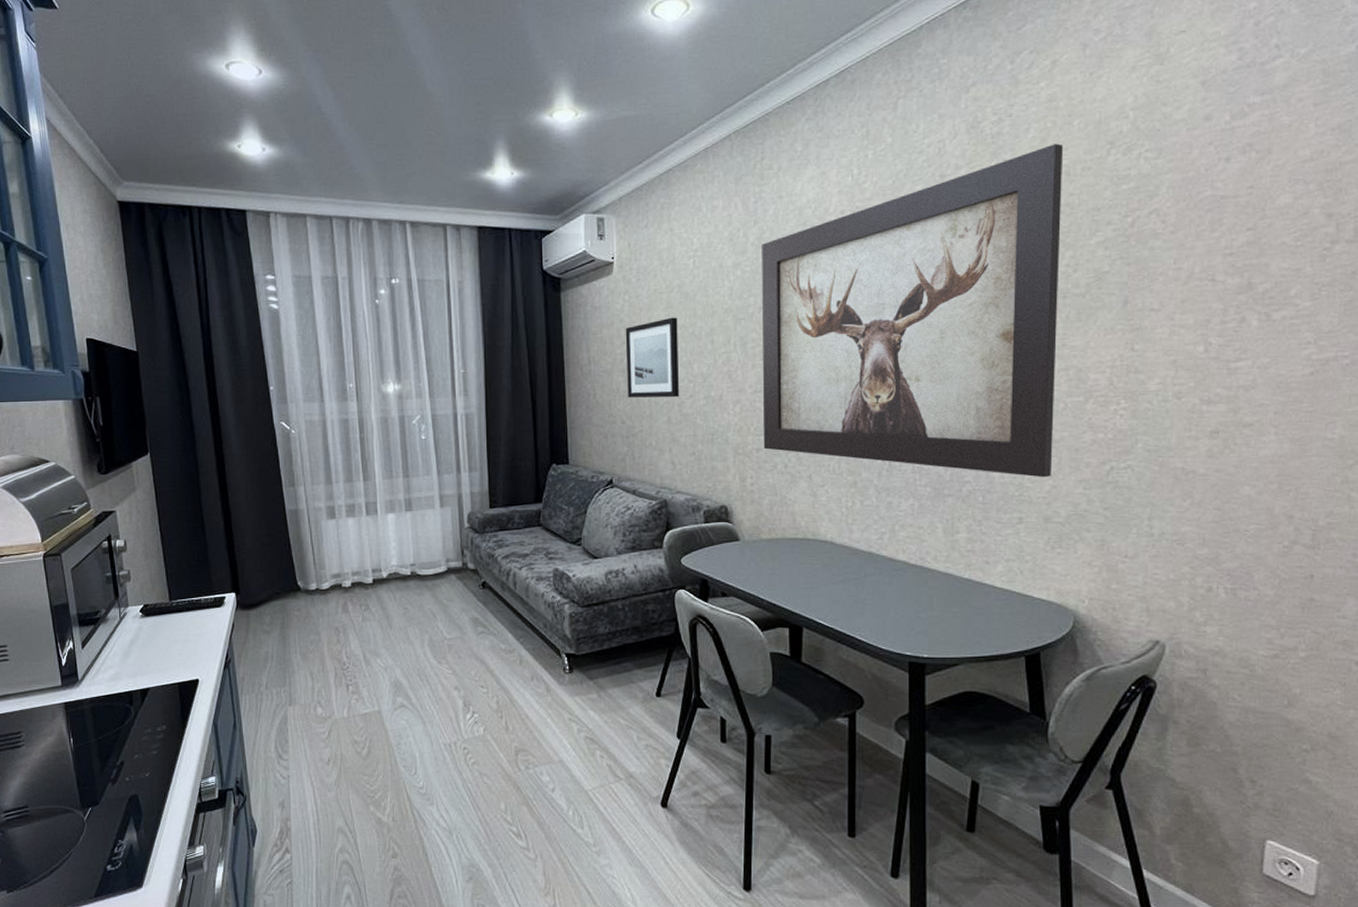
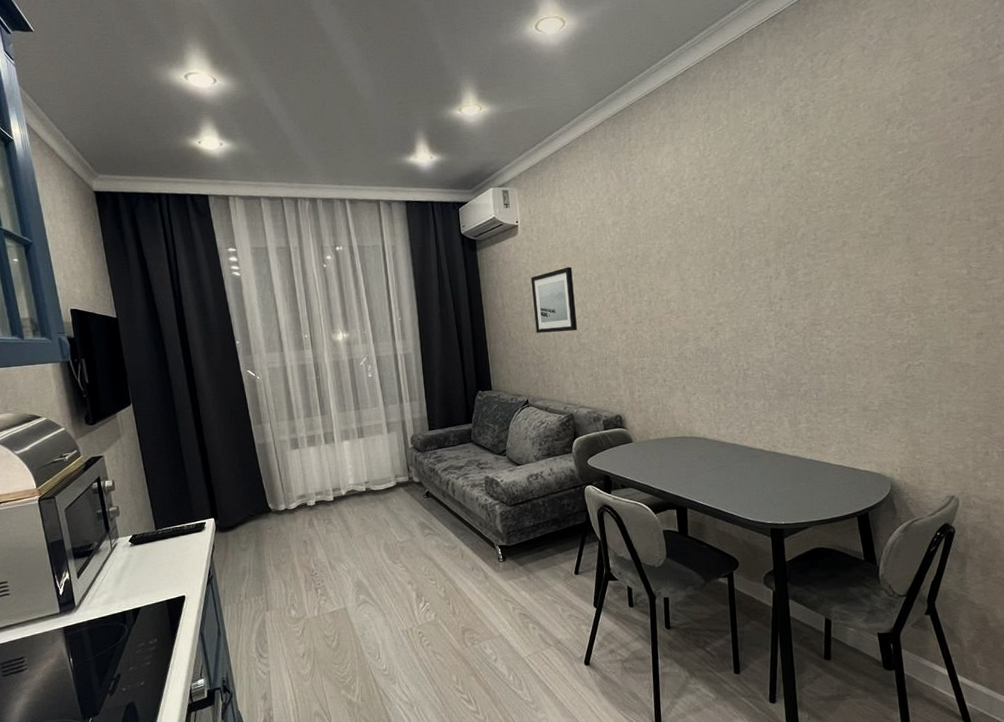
wall art: present [762,143,1064,478] -> none [634,121,866,377]

